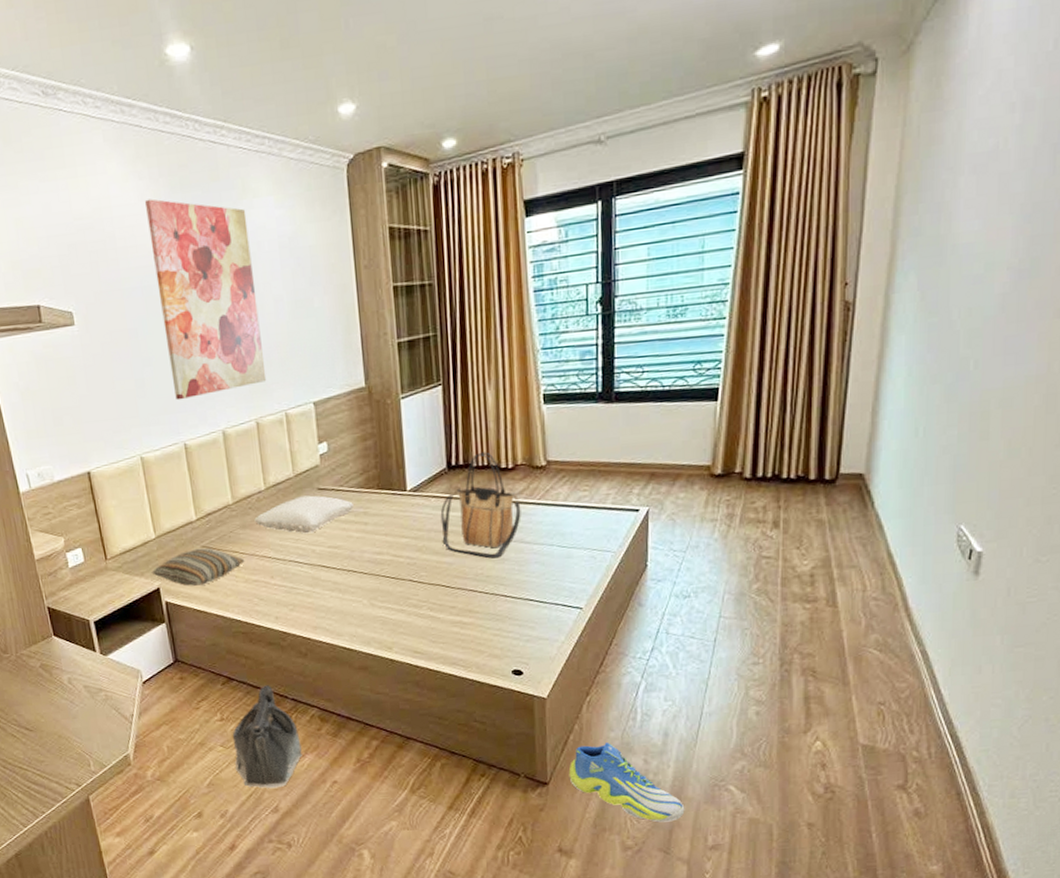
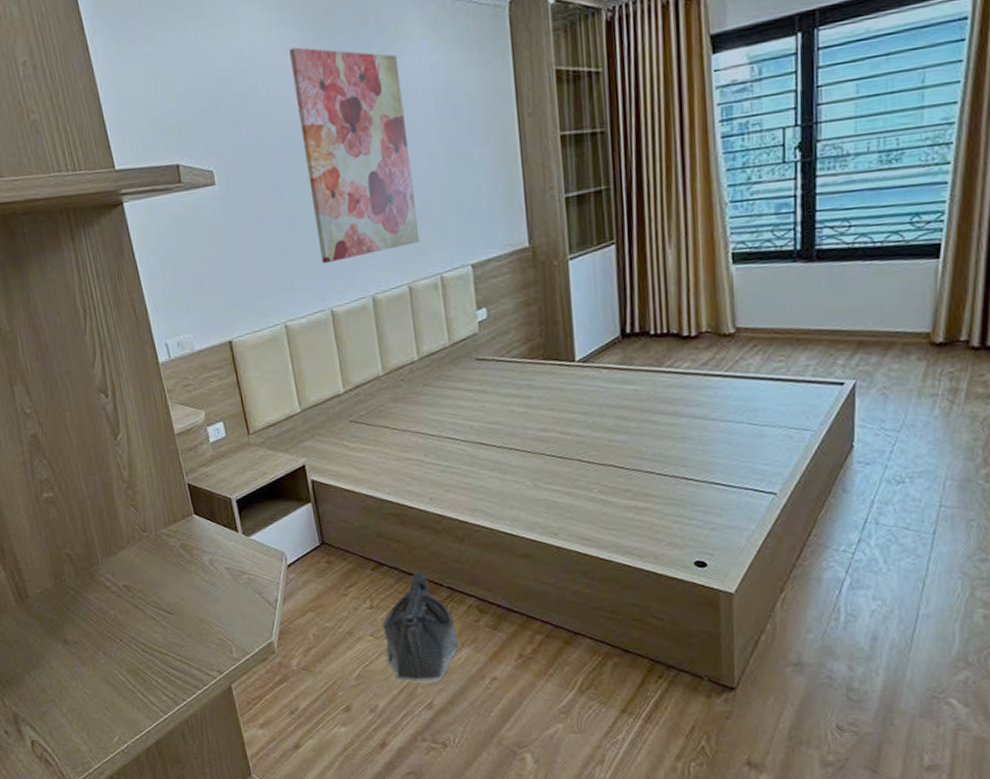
pillow: present [151,548,245,586] -> none [296,422,396,464]
pillow: present [254,495,354,534] -> none [407,366,516,408]
tote bag: present [440,452,521,559] -> none [613,318,706,437]
sneaker: present [568,742,685,823] -> none [759,645,897,737]

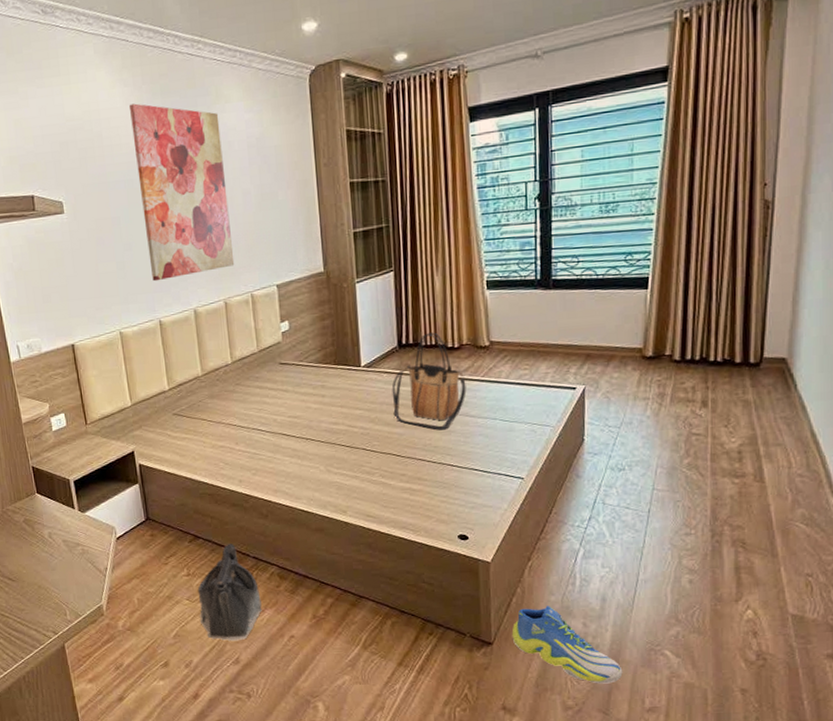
tote bag: none [613,318,706,437] -> present [391,332,467,430]
sneaker: none [759,645,897,737] -> present [511,606,623,684]

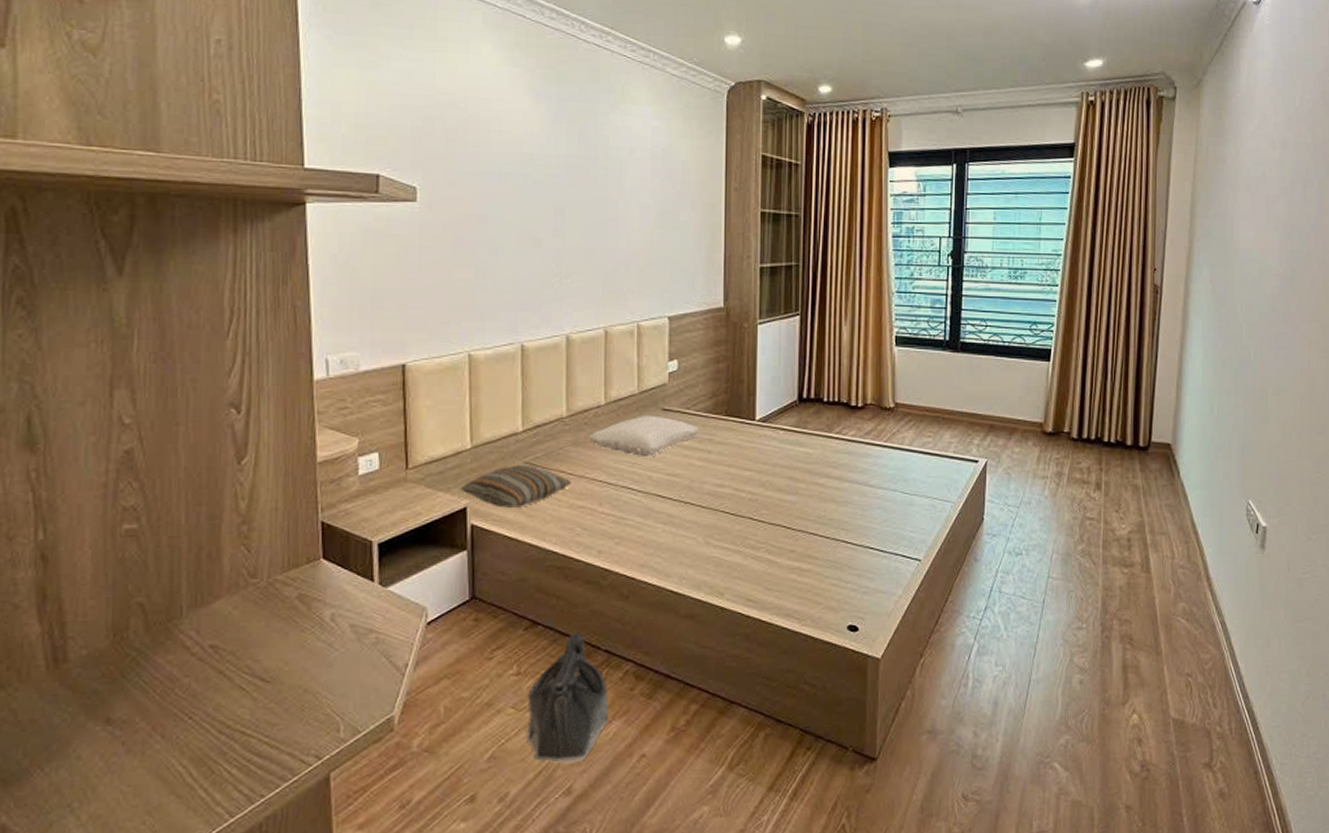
pillow: none [127,415,212,450] -> present [459,464,572,508]
wall art: present [129,103,235,282] -> none [517,87,622,297]
pillow: none [221,369,312,404] -> present [589,415,699,458]
tote bag: present [391,332,467,430] -> none [787,387,867,500]
sneaker: present [511,606,623,684] -> none [898,711,1012,806]

